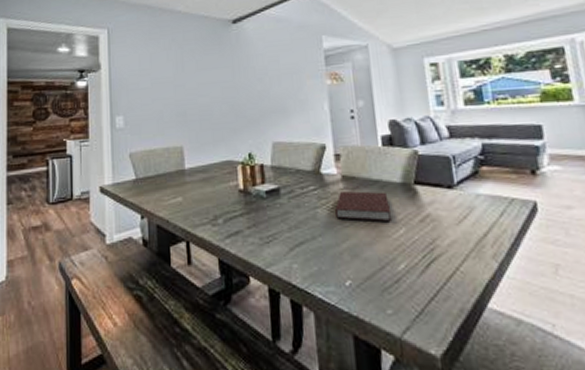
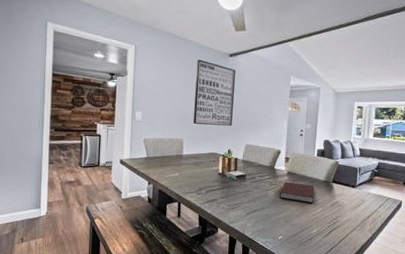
wall art: none [190,33,249,122] -> present [193,59,236,126]

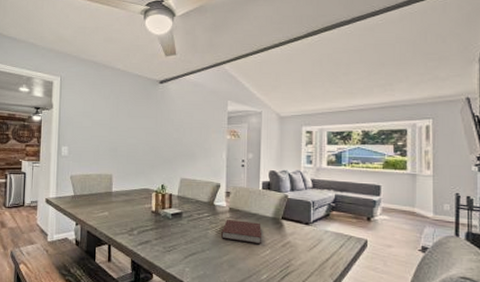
wall art: present [193,59,236,126] -> none [123,88,168,158]

